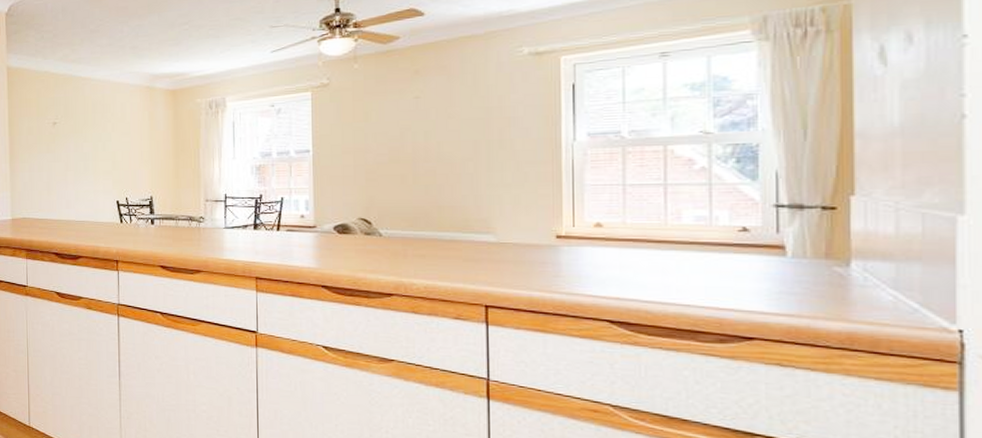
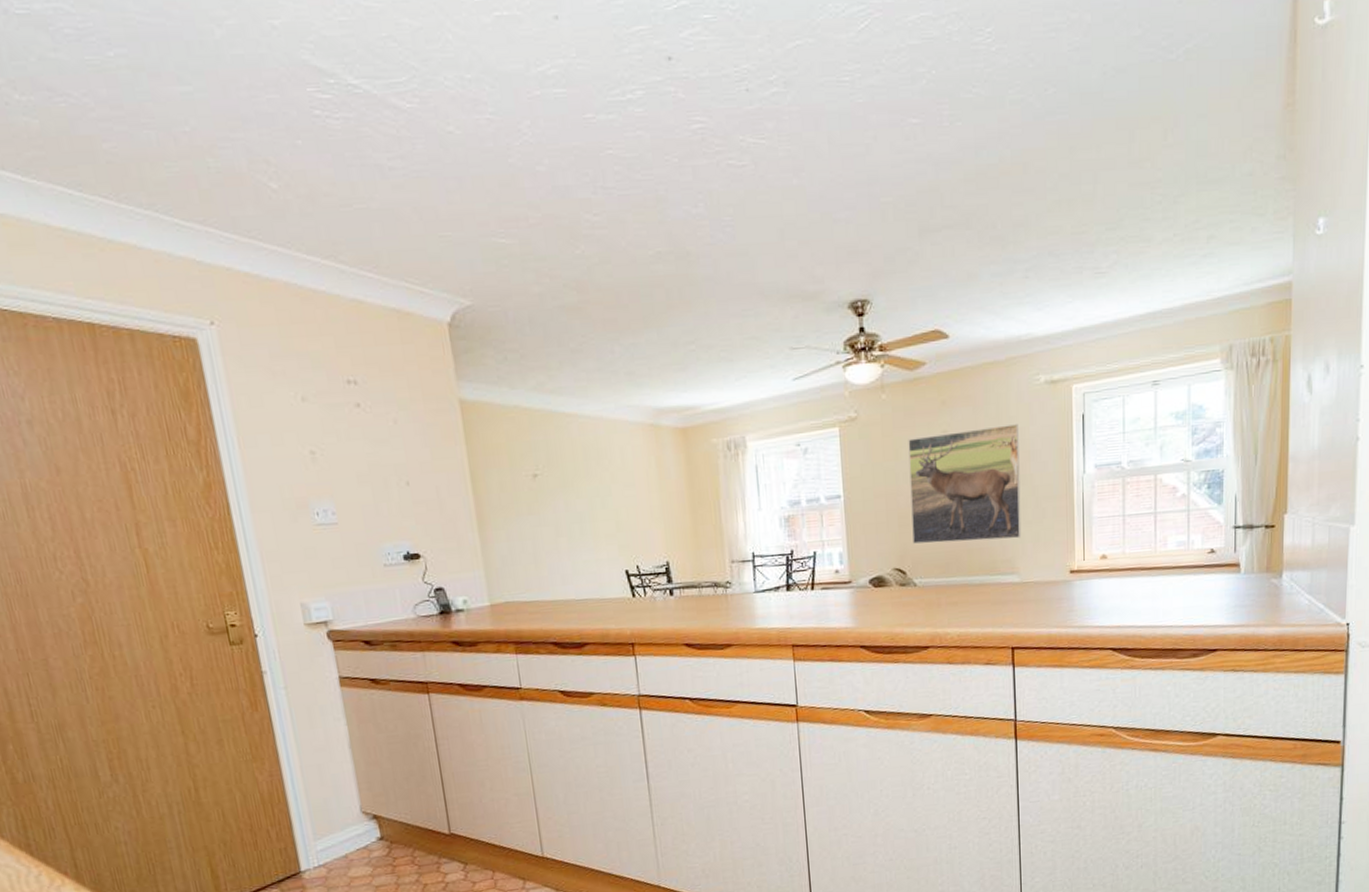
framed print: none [378,92,499,200] -> present [908,424,1022,544]

